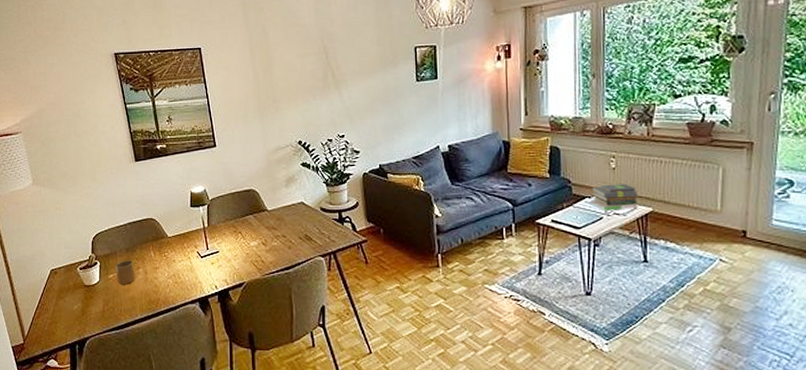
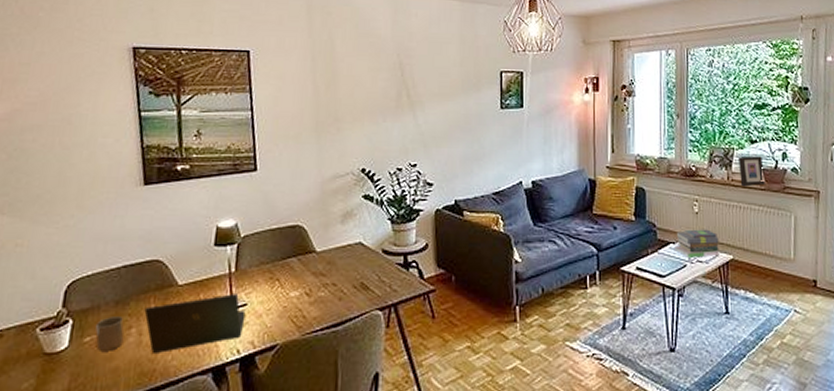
laptop: none [147,244,219,287] -> present [144,294,246,353]
picture frame: none [659,110,690,140] -> present [737,156,765,186]

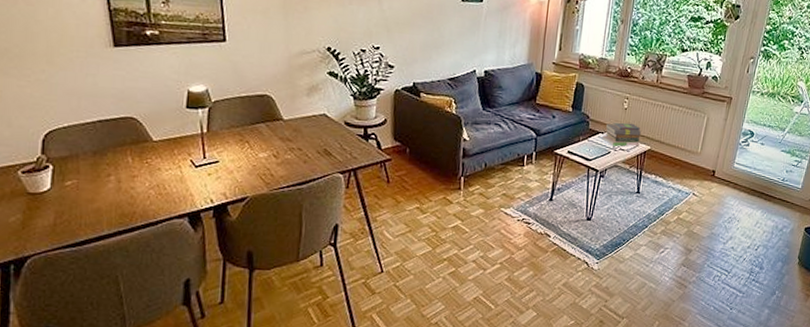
cup: present [95,316,125,351] -> none [76,164,104,194]
laptop: present [144,294,246,353] -> none [121,151,218,198]
picture frame: present [737,156,765,186] -> none [667,63,690,90]

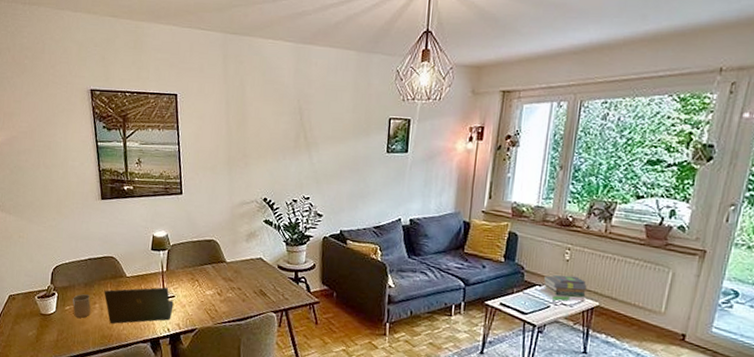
cup: none [76,164,104,194] -> present [72,294,91,318]
laptop: none [121,151,218,198] -> present [104,287,174,324]

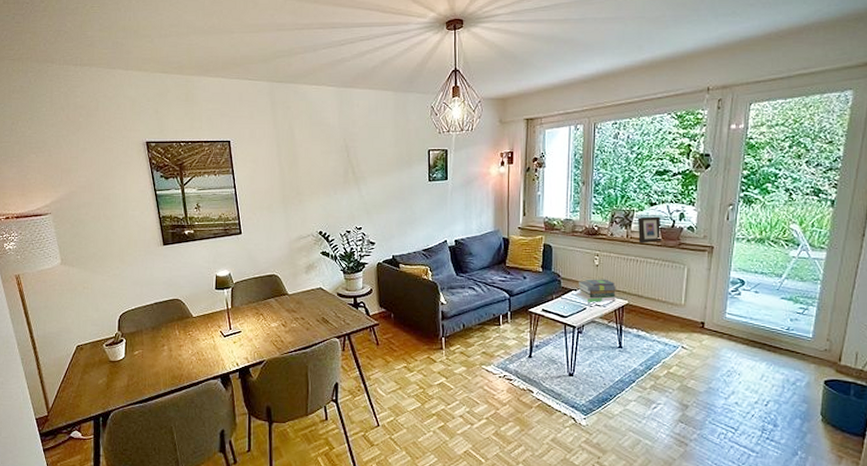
cup: present [72,294,91,318] -> none [141,338,160,361]
laptop: present [104,287,174,324] -> none [172,324,241,363]
picture frame: none [618,211,647,241] -> present [637,216,662,242]

